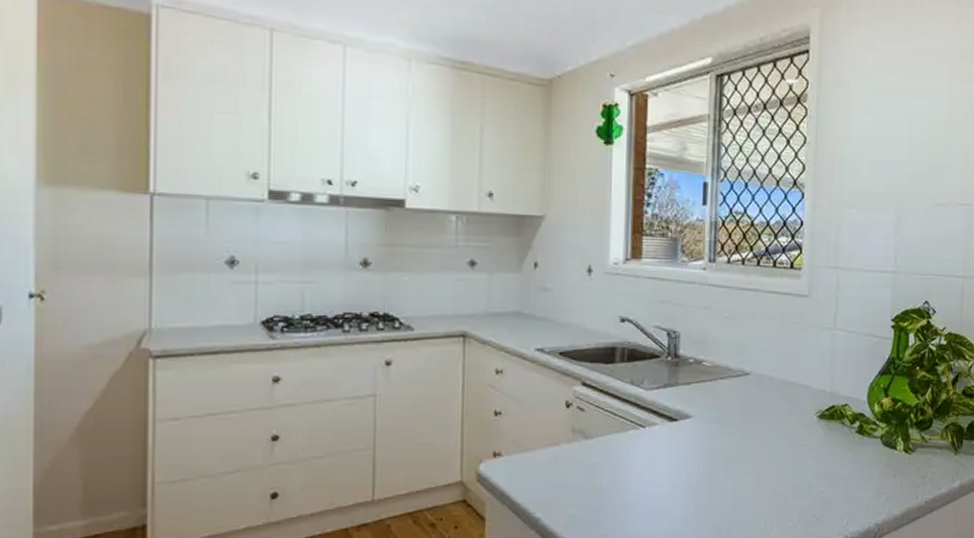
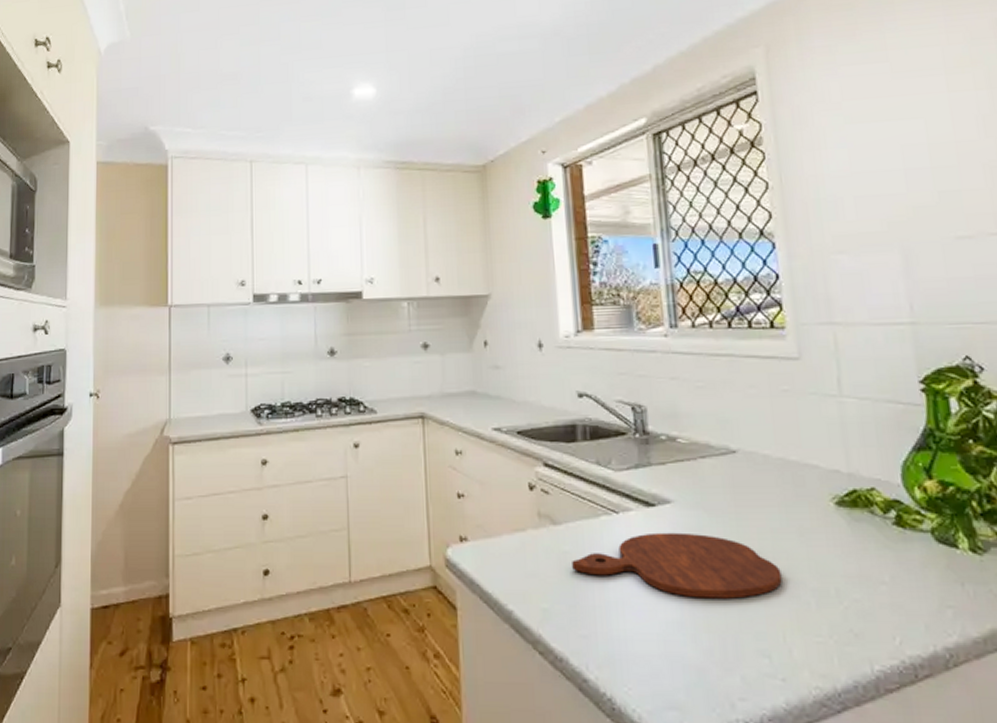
cutting board: none [599,443,770,498] -> present [572,532,782,599]

